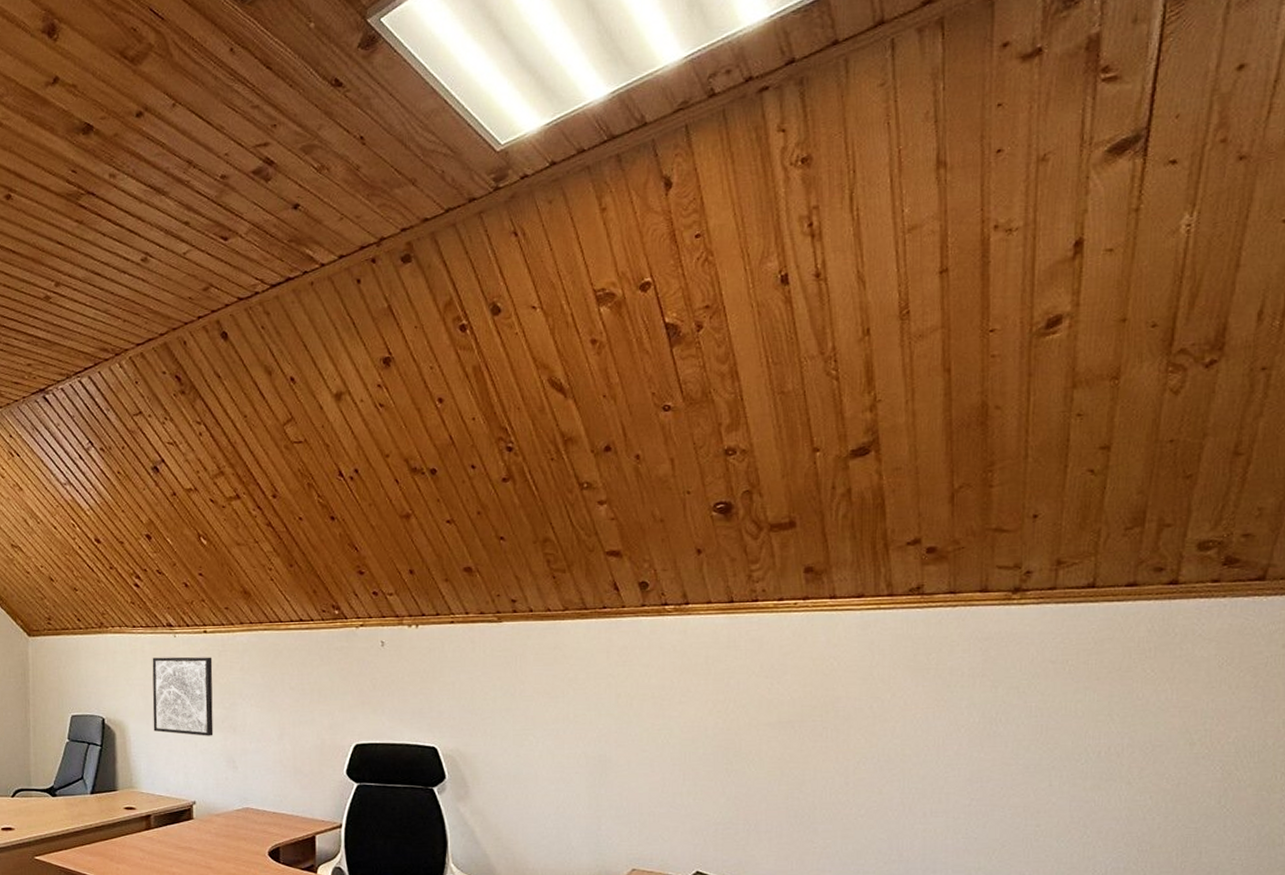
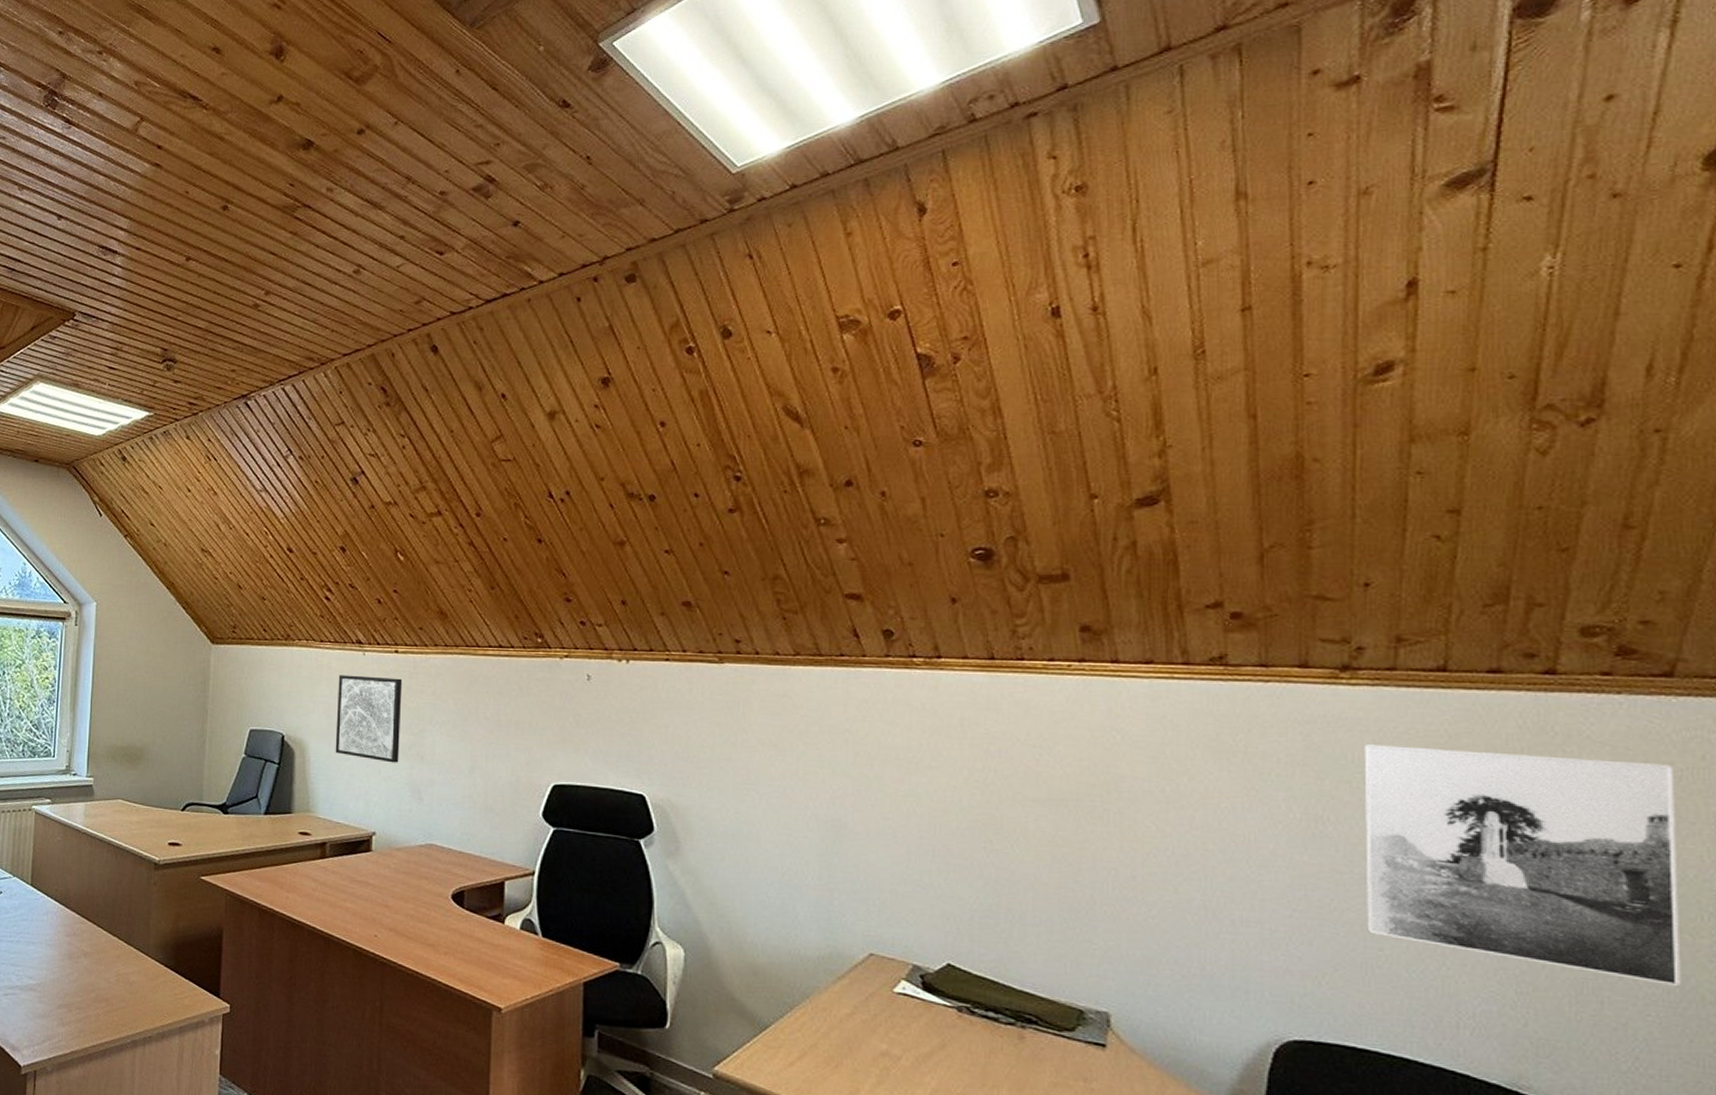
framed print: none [1027,653,1262,835] -> present [1364,744,1681,988]

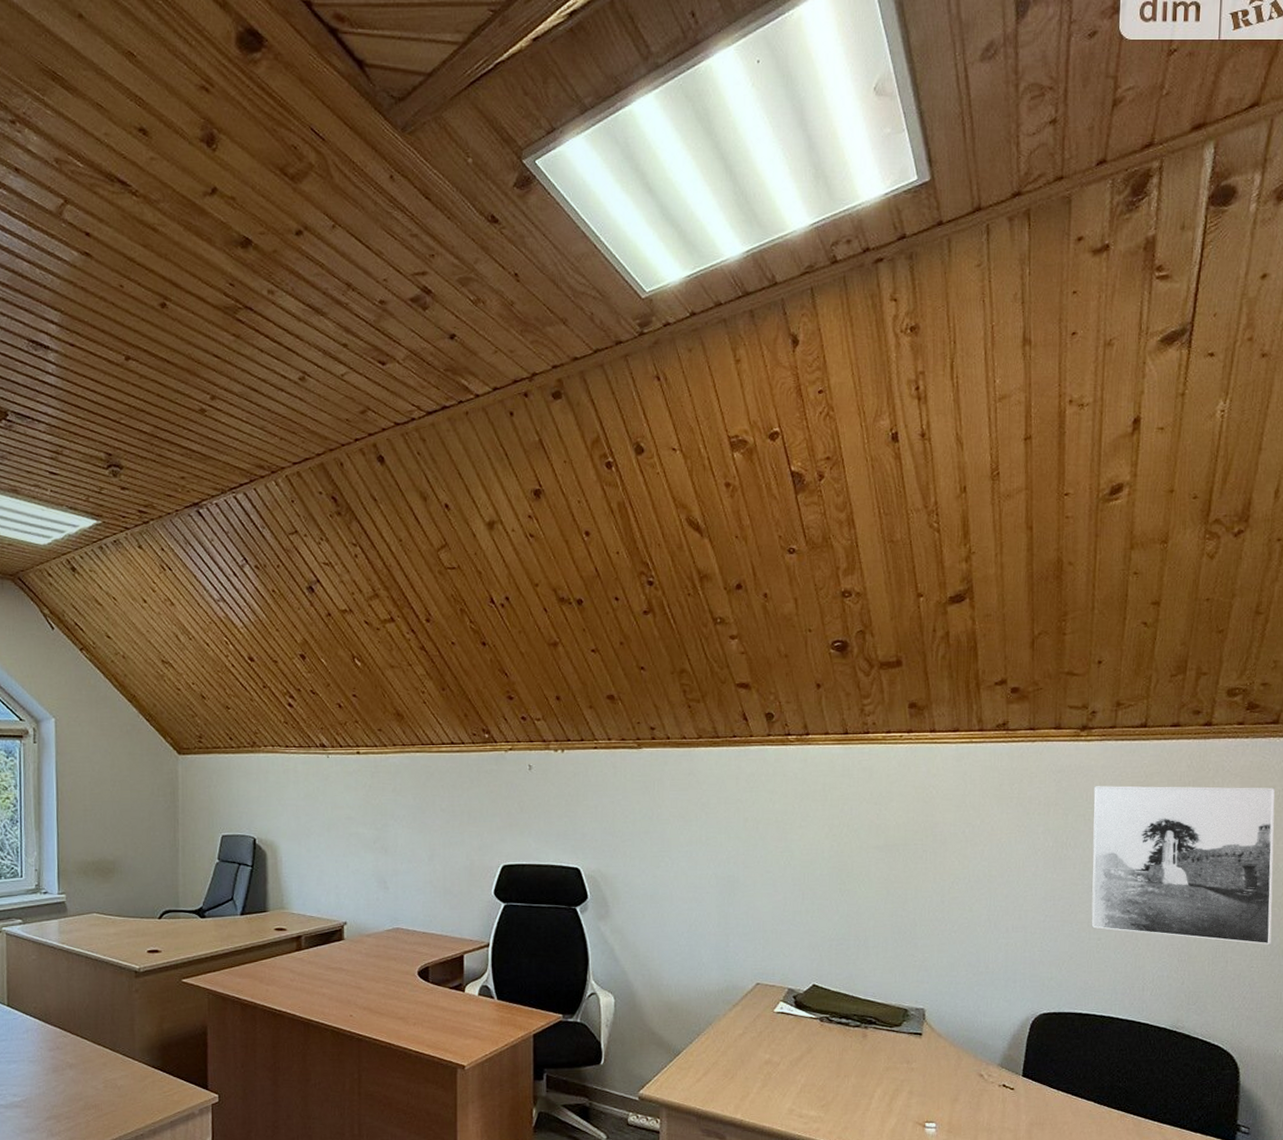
wall art: present [335,675,403,763] -> none [304,777,365,857]

